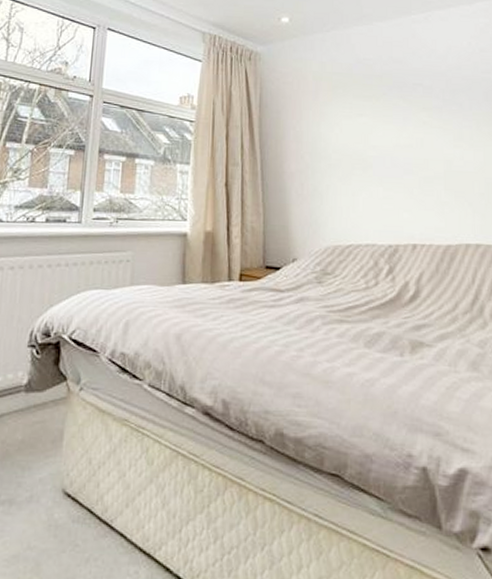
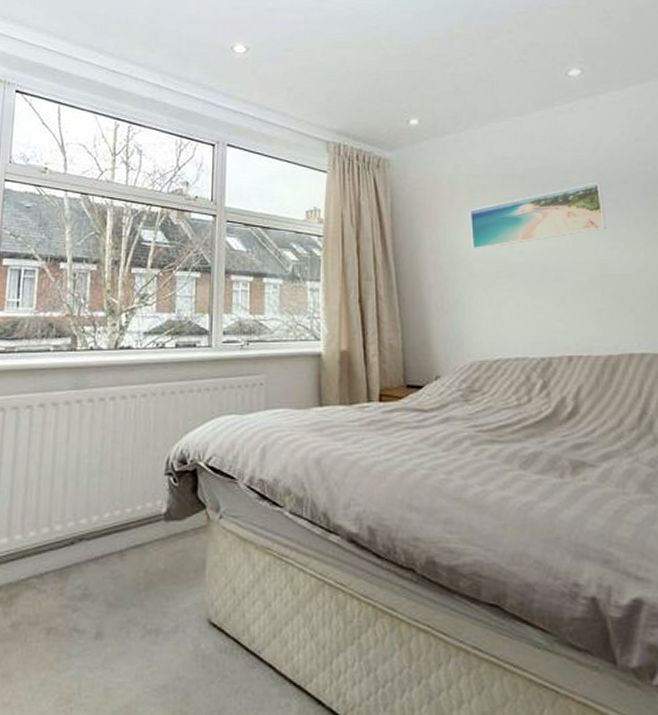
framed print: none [331,86,452,142] -> present [469,182,606,249]

